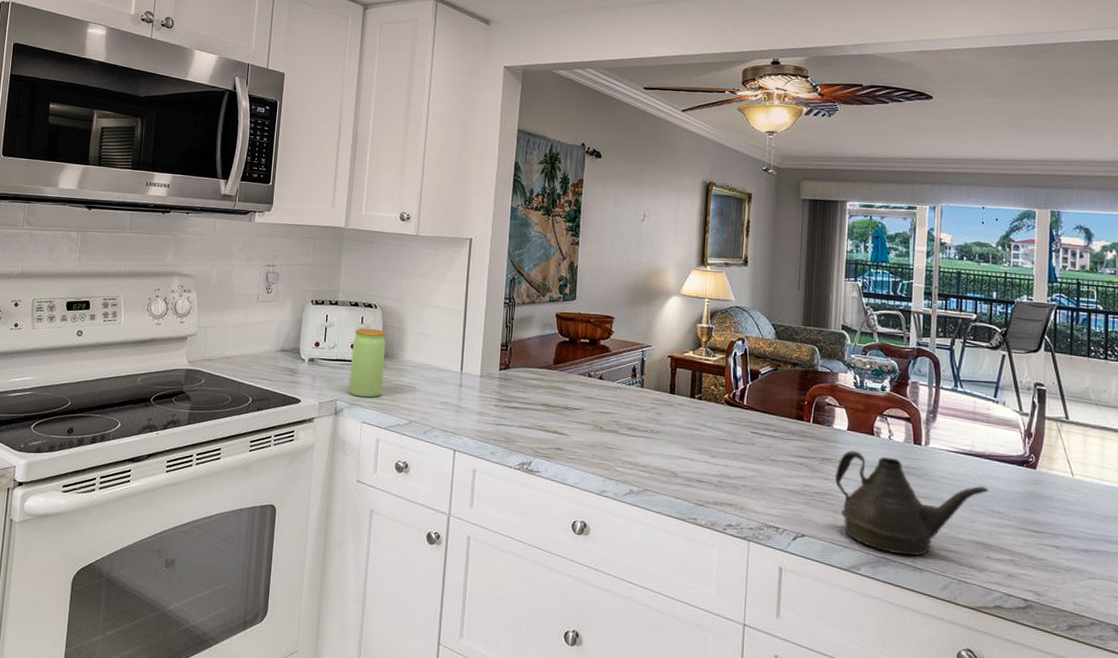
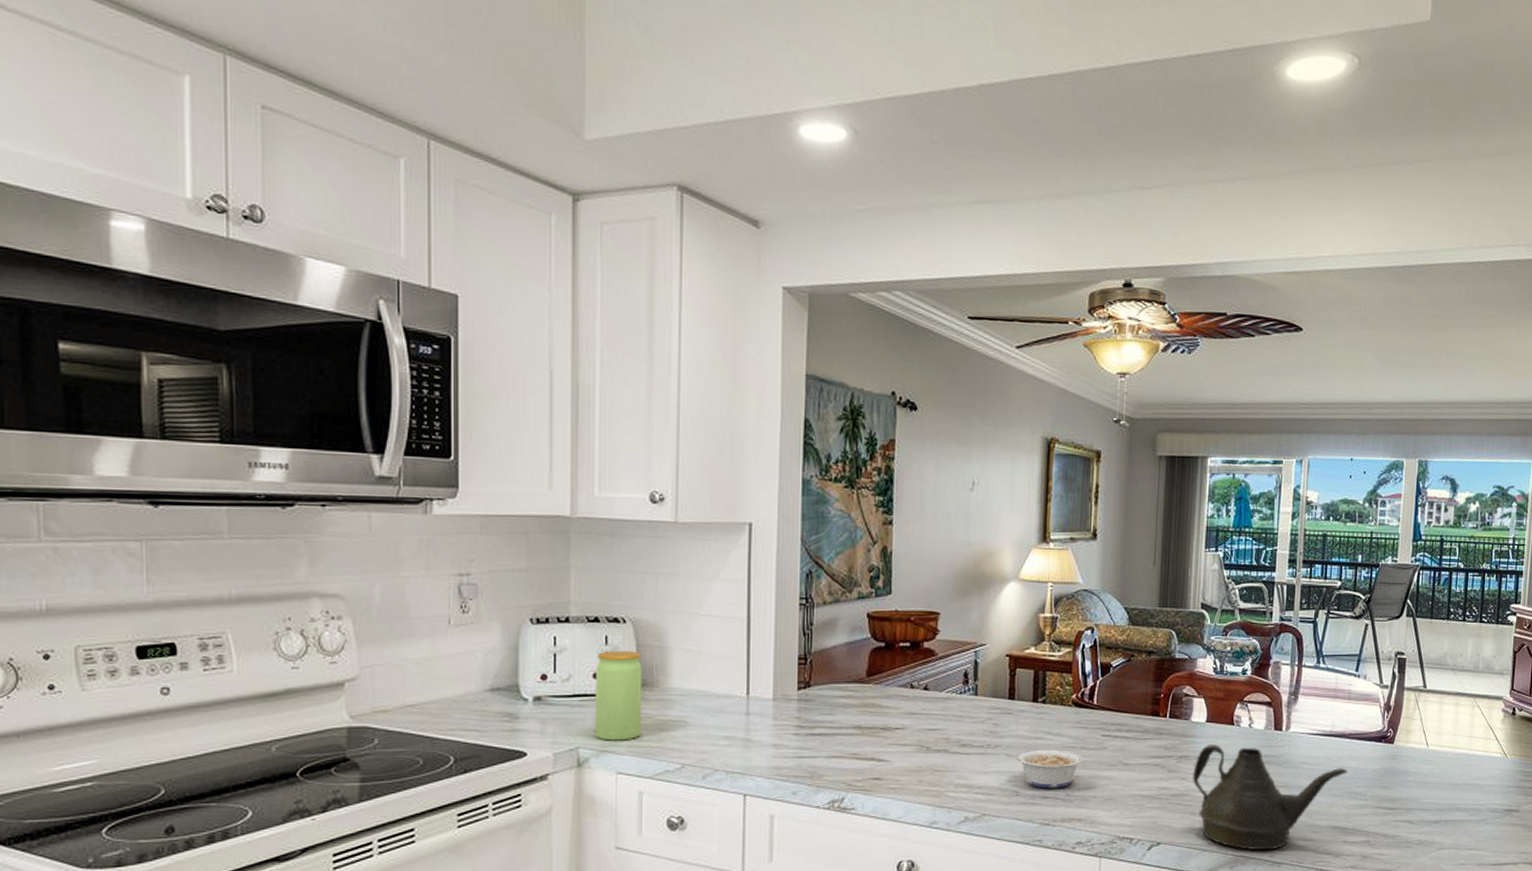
legume: none [666,438,734,475] -> present [1006,749,1083,789]

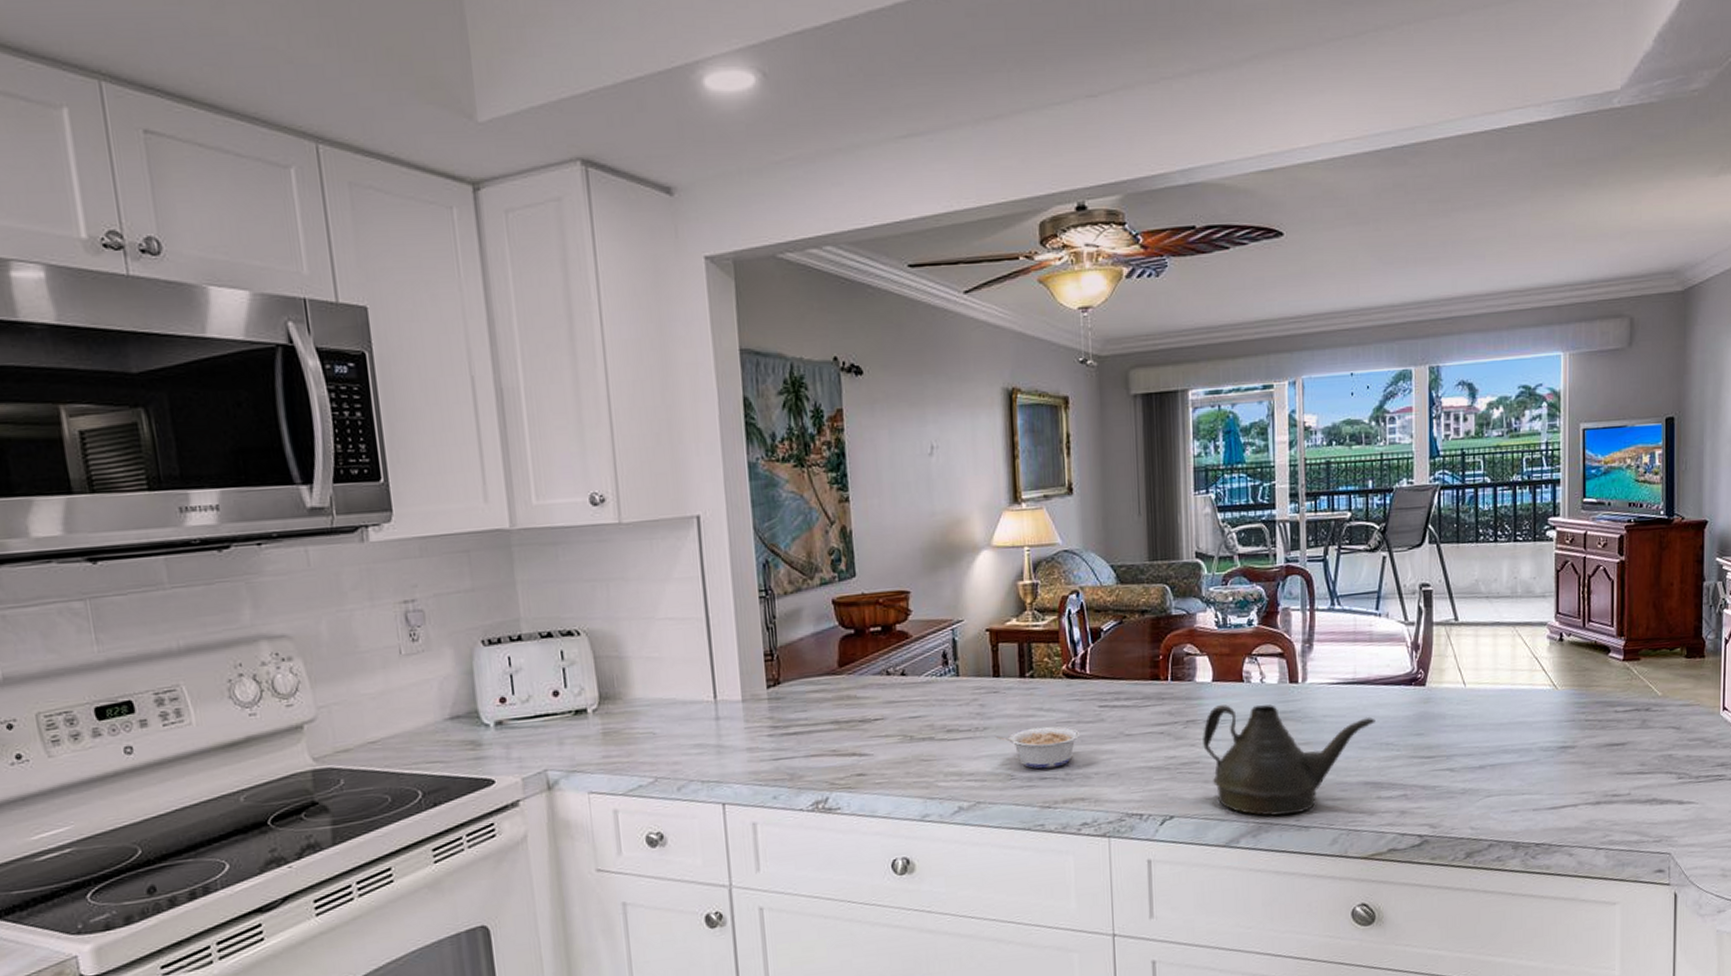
jar: present [595,650,642,741] -> none [554,663,610,760]

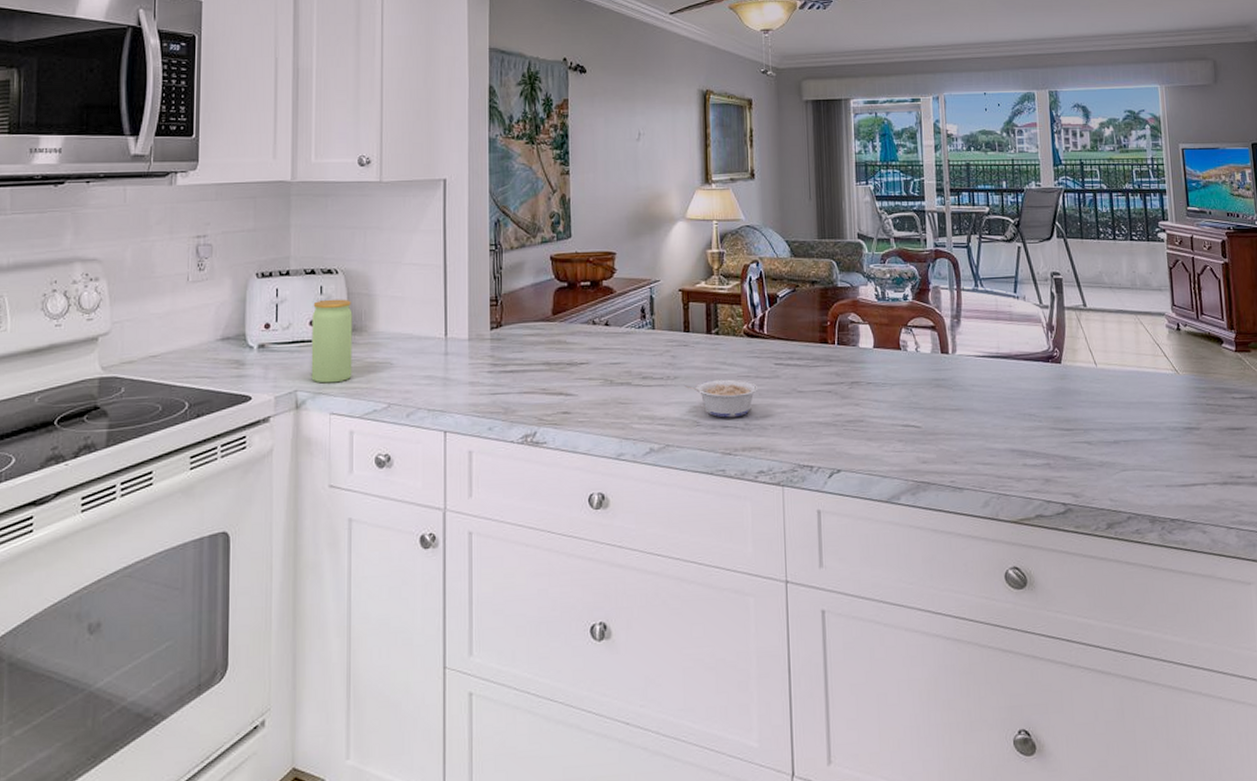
jar: none [554,663,610,760] -> present [311,299,353,384]
teapot: present [1203,704,1376,816] -> none [866,369,1019,476]

